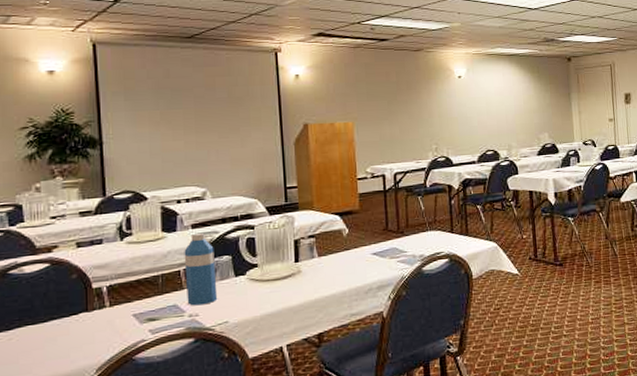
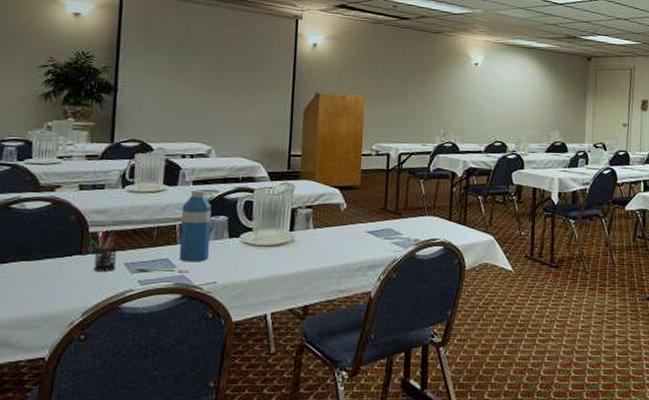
pen holder: none [95,285,125,326] -> present [90,231,117,272]

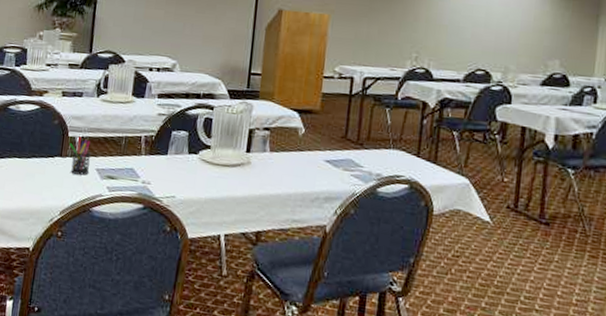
water bottle: present [179,189,212,262] -> none [143,103,174,175]

